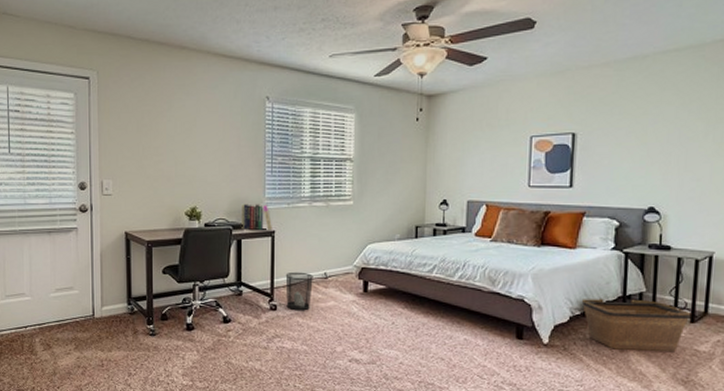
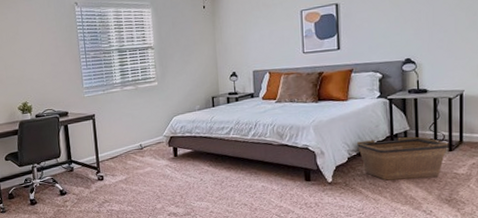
books: present [242,204,272,230] -> none [64,93,92,116]
waste bin: present [285,271,313,311] -> none [107,146,132,179]

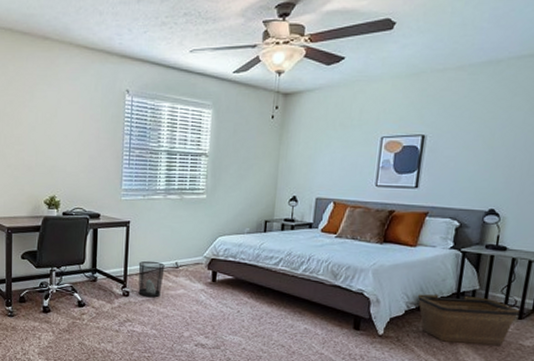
waste bin: none [107,146,132,179] -> present [138,260,165,298]

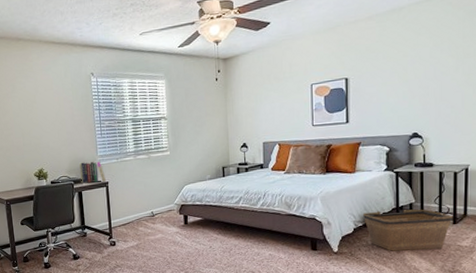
books: none [98,194,128,220] -> present [79,161,106,183]
waste bin: present [138,260,165,298] -> none [120,213,143,245]

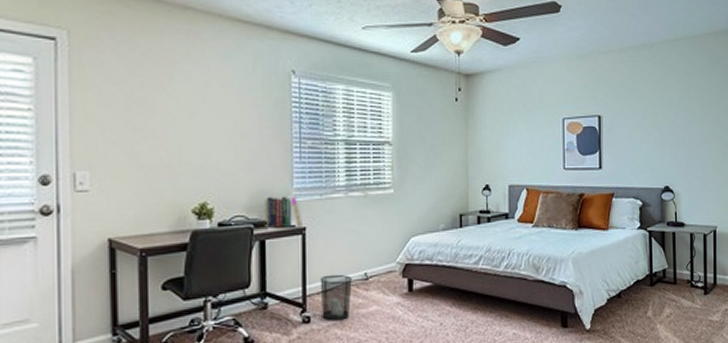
waste bin: none [120,213,143,245] -> present [320,274,352,321]
bicycle basket: present [363,209,453,251] -> none [617,276,704,328]

